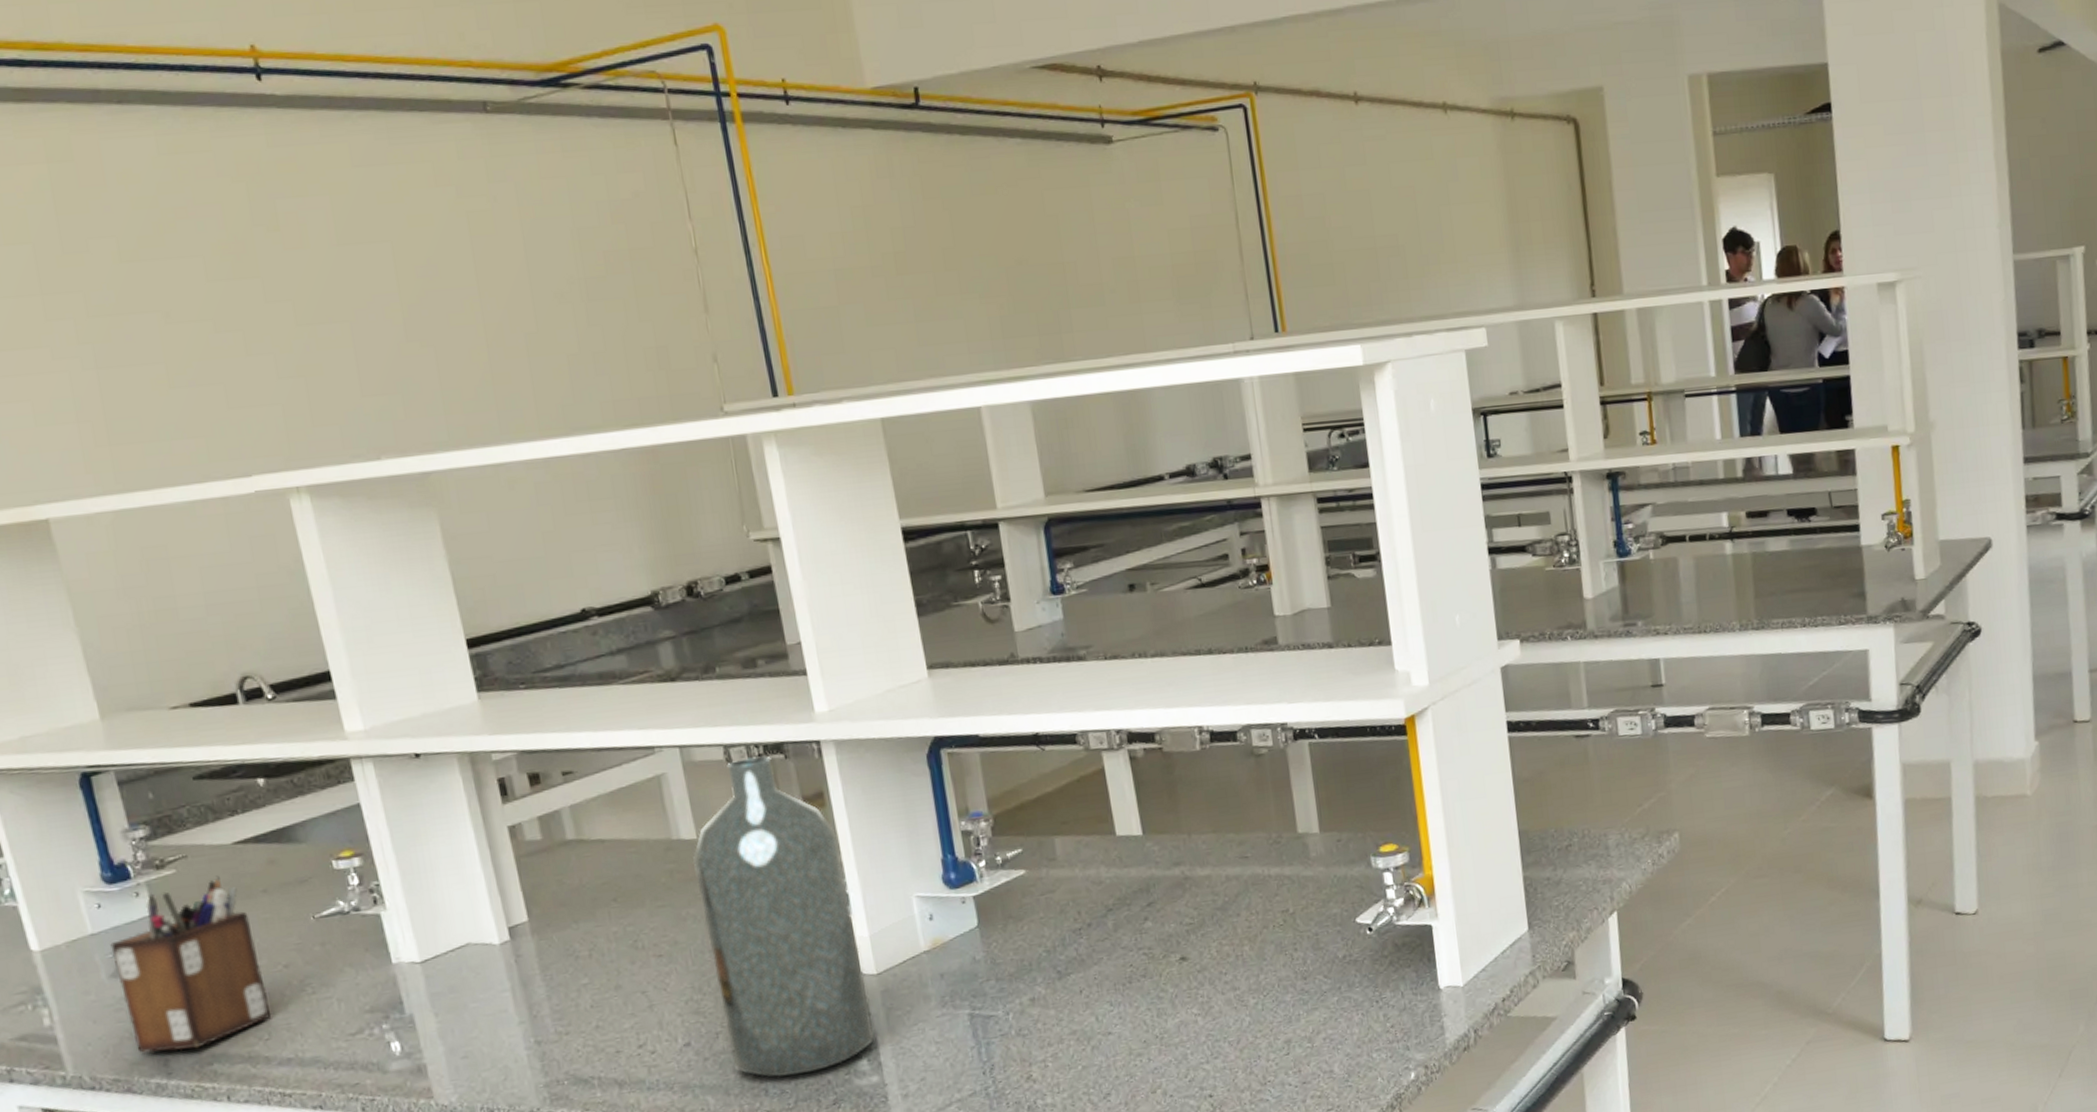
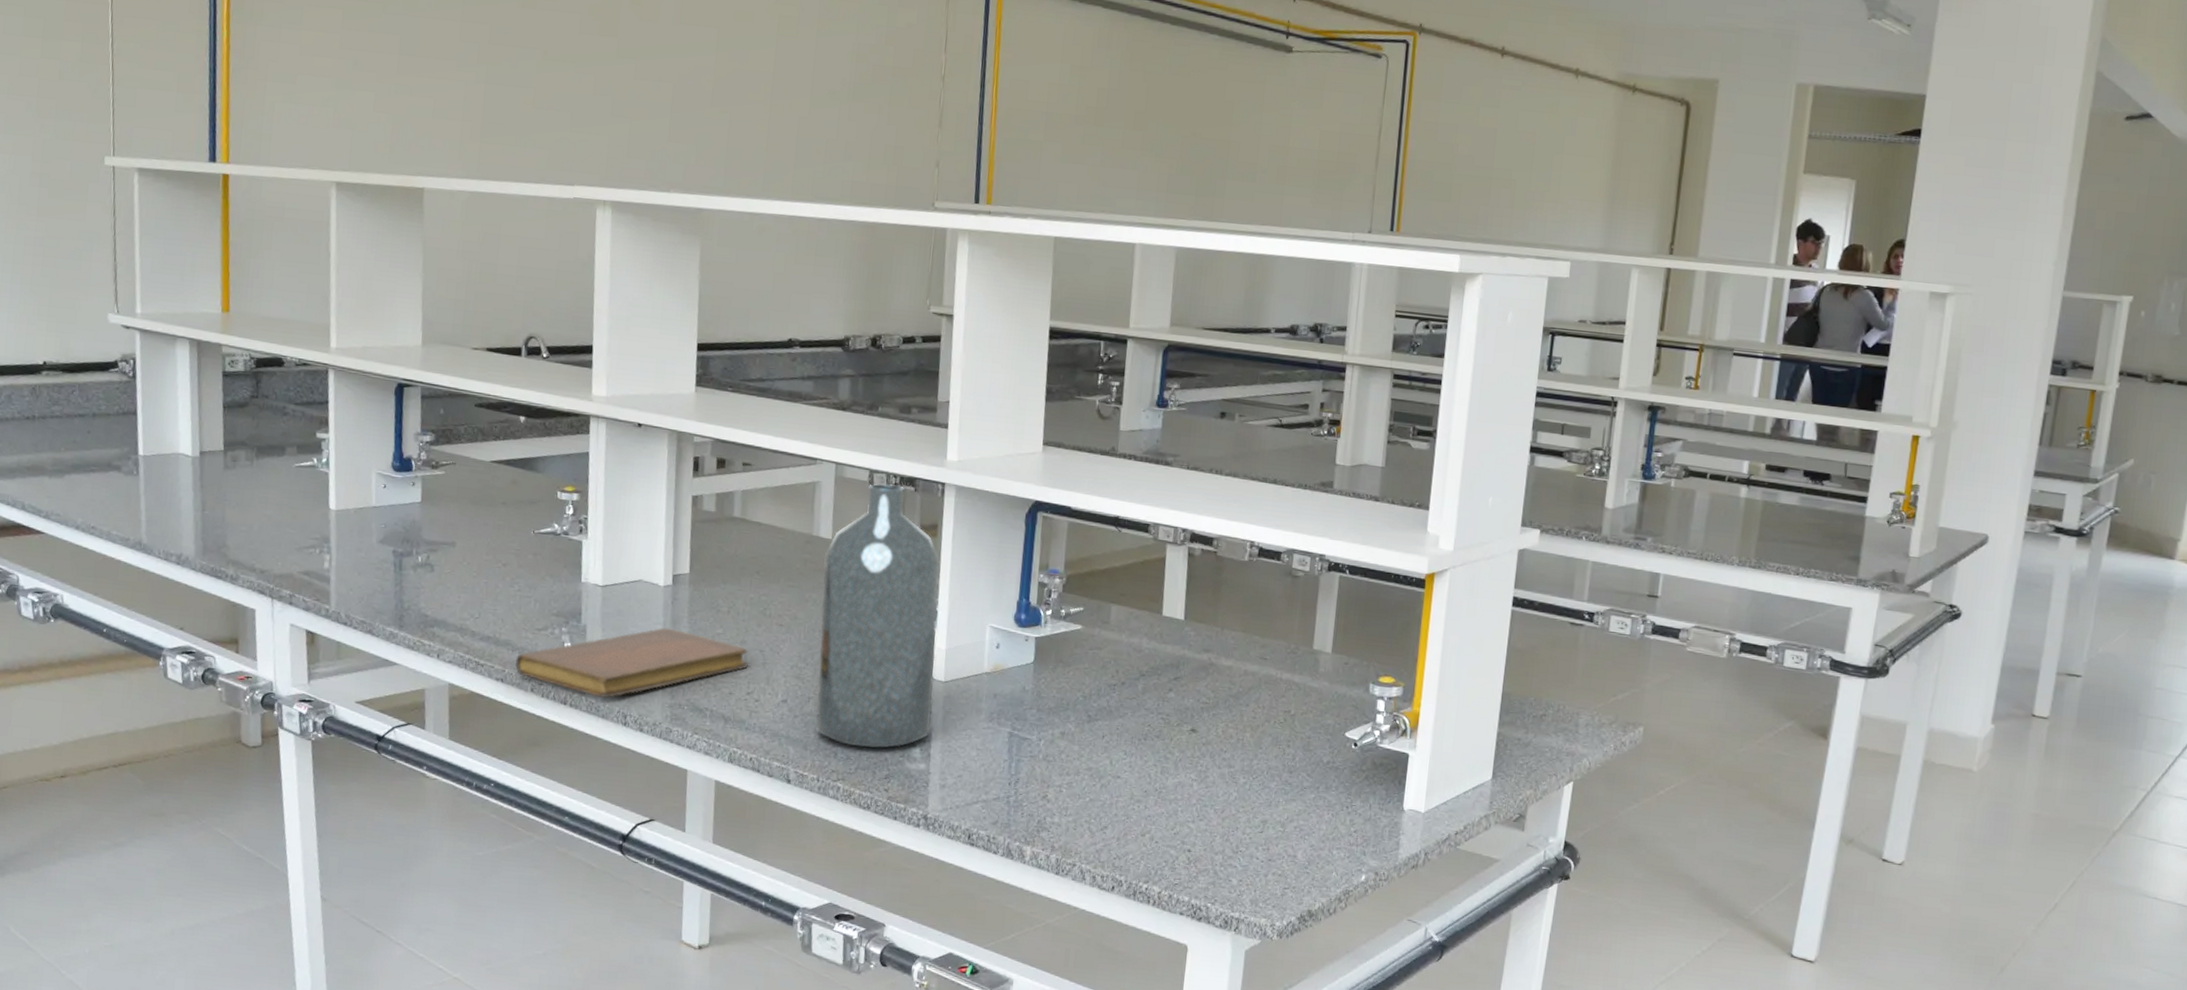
desk organizer: present [110,875,272,1053] -> none [384,483,488,612]
notebook: none [332,991,631,1098] -> present [515,627,748,699]

